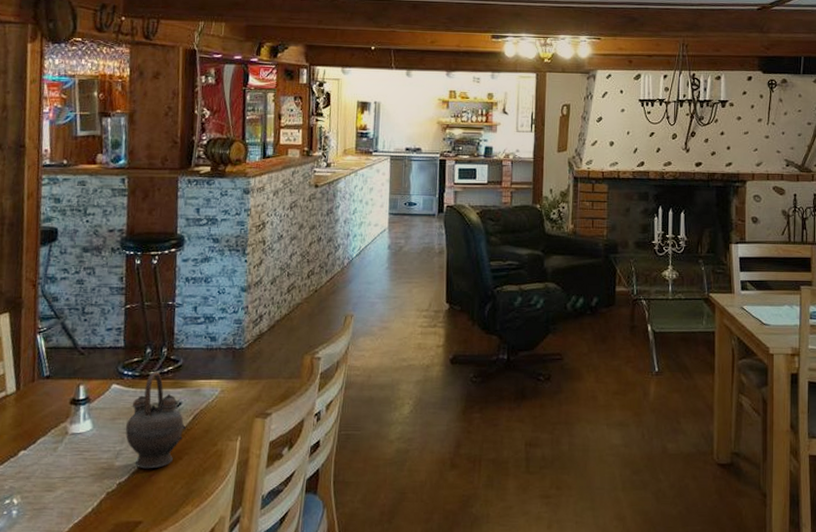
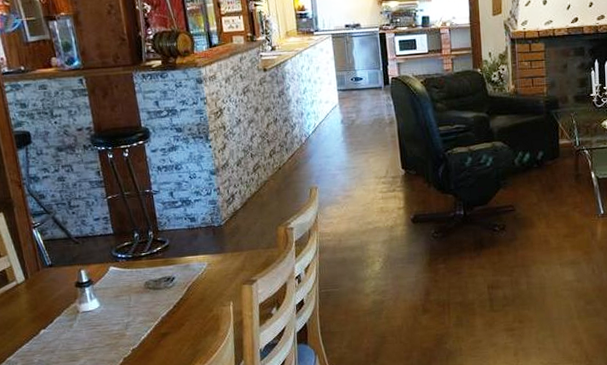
teapot: present [125,372,186,469] -> none [128,253,183,336]

